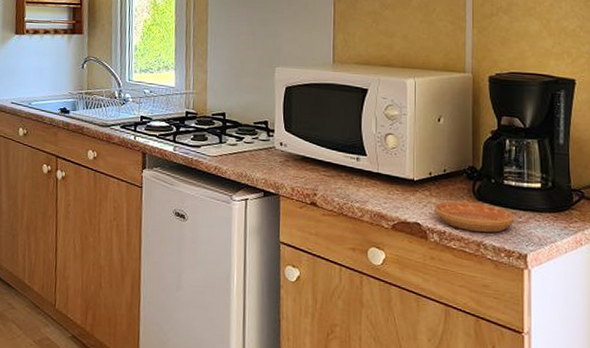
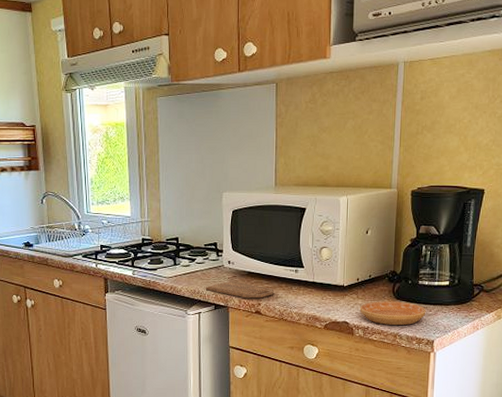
cutting board: none [253,165,332,188] -> present [205,281,274,299]

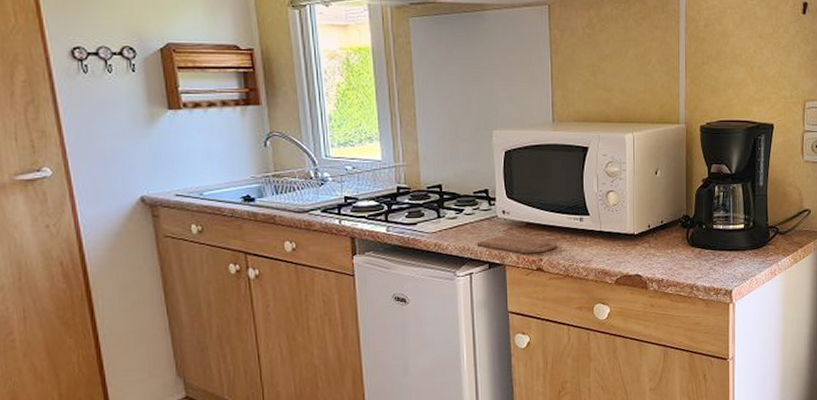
saucer: present [360,301,426,325] -> none [652,249,722,276]

